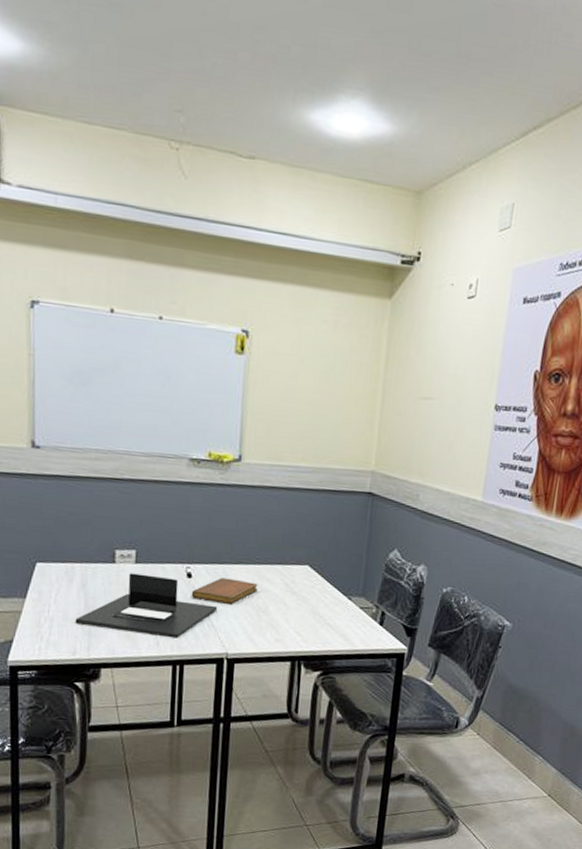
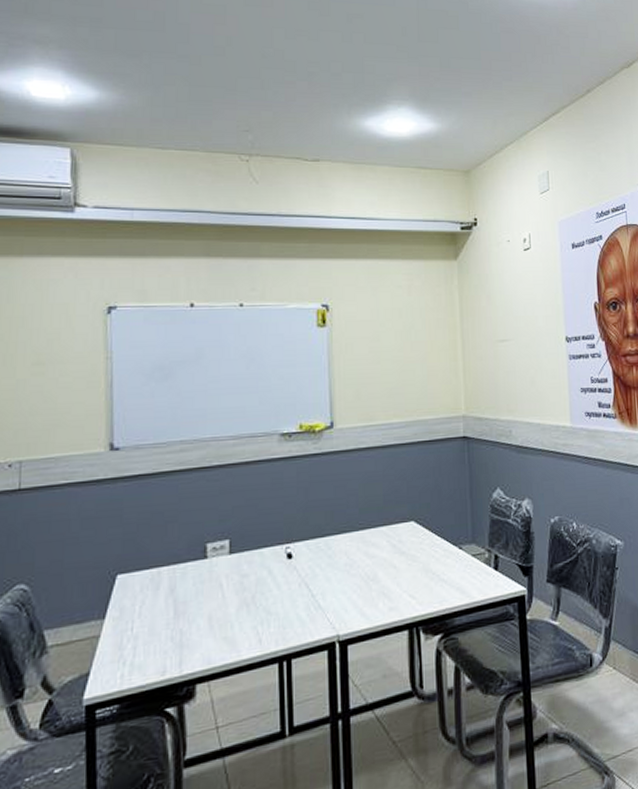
laptop: present [75,573,218,639] -> none [163,562,324,637]
notebook: present [191,577,258,604] -> none [293,550,364,581]

